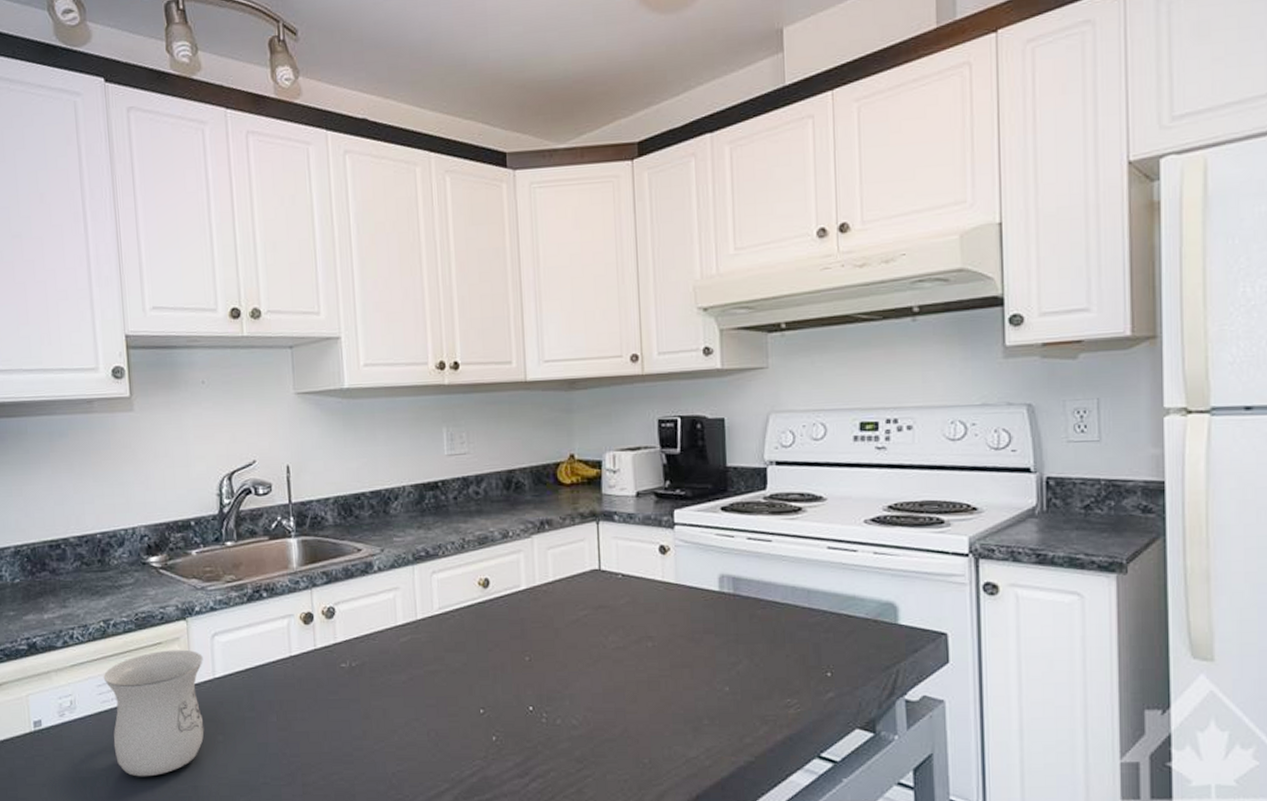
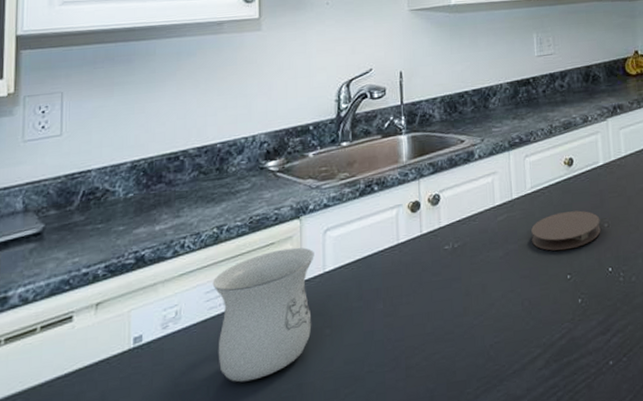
coaster: none [439,639,521,682] -> present [531,210,601,251]

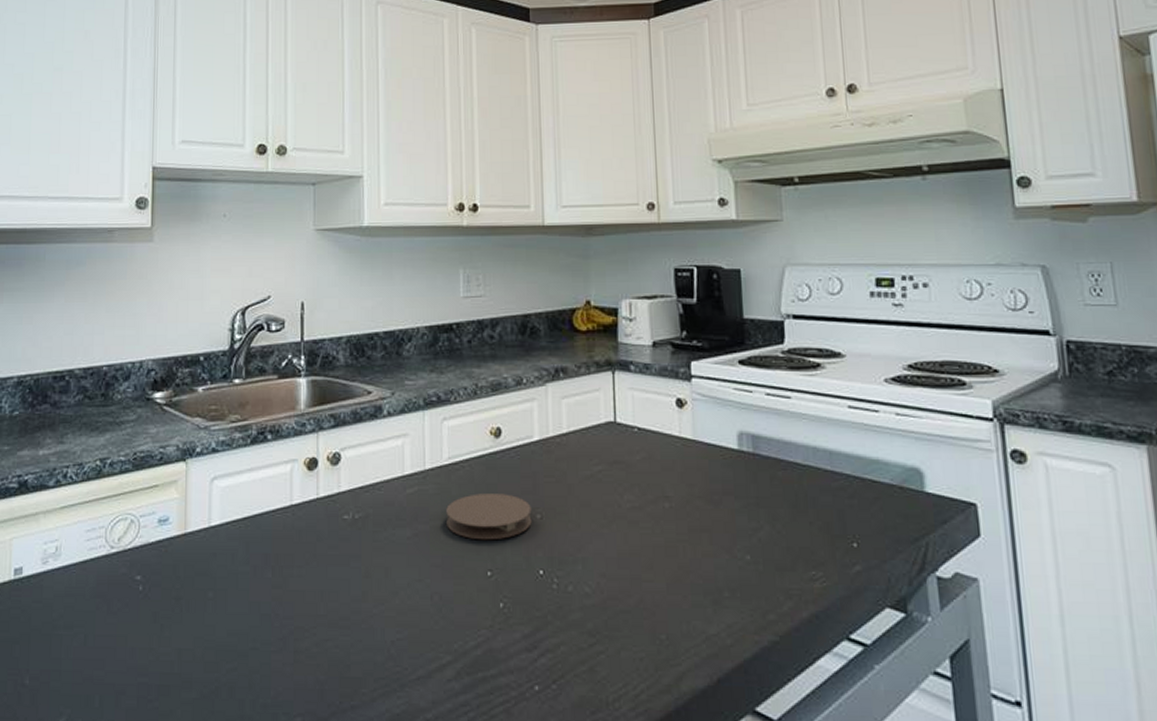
mug: present [212,247,314,383] -> none [93,493,200,637]

